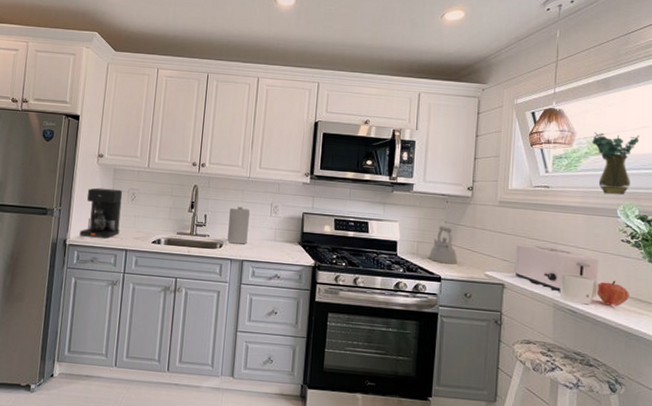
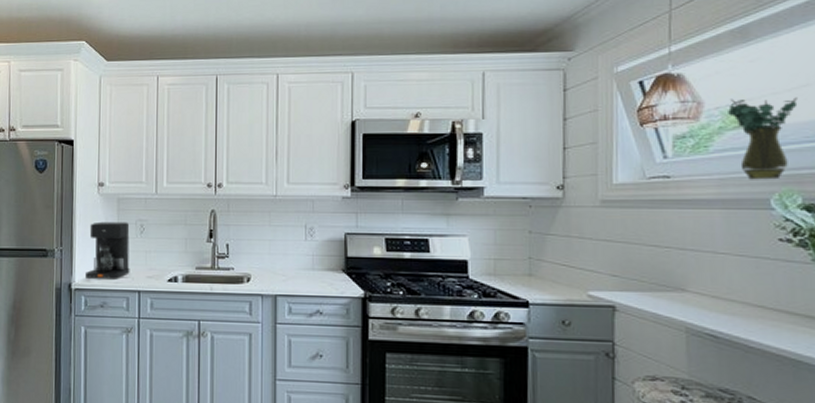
paper towel holder: present [227,207,250,245] -> none [255,232,280,276]
kettle: present [429,225,457,265] -> none [511,237,549,285]
toaster: present [514,243,599,292] -> none [627,253,748,312]
mug: present [559,272,599,305] -> none [692,286,750,327]
fruit: present [596,280,629,306] -> none [746,292,795,327]

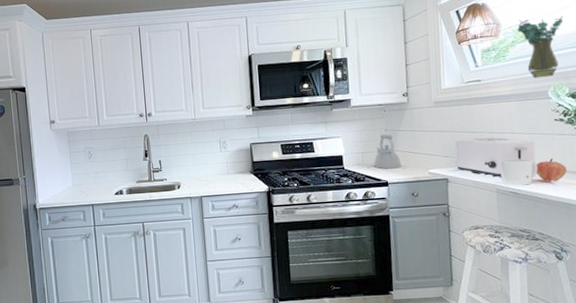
coffee maker: present [86,221,130,281] -> none [46,150,84,199]
kettle: none [511,237,549,285] -> present [374,134,401,169]
toaster: none [627,253,748,312] -> present [455,136,536,178]
mug: none [692,286,750,327] -> present [499,158,538,186]
fruit: none [746,292,795,327] -> present [535,158,567,182]

